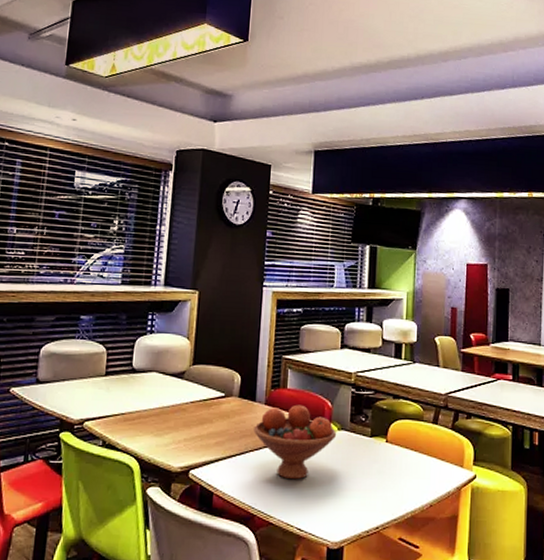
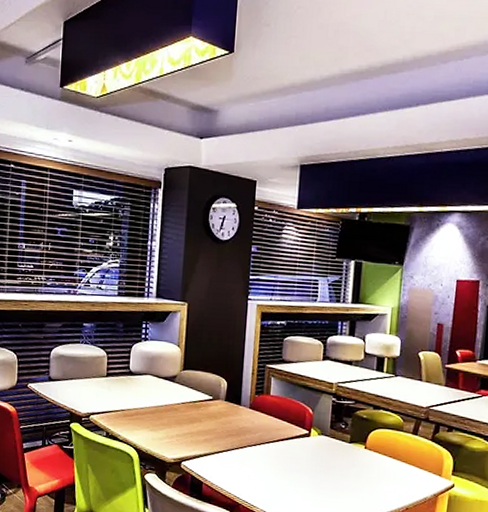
fruit bowl: present [253,404,337,480] -> none [239,410,317,477]

